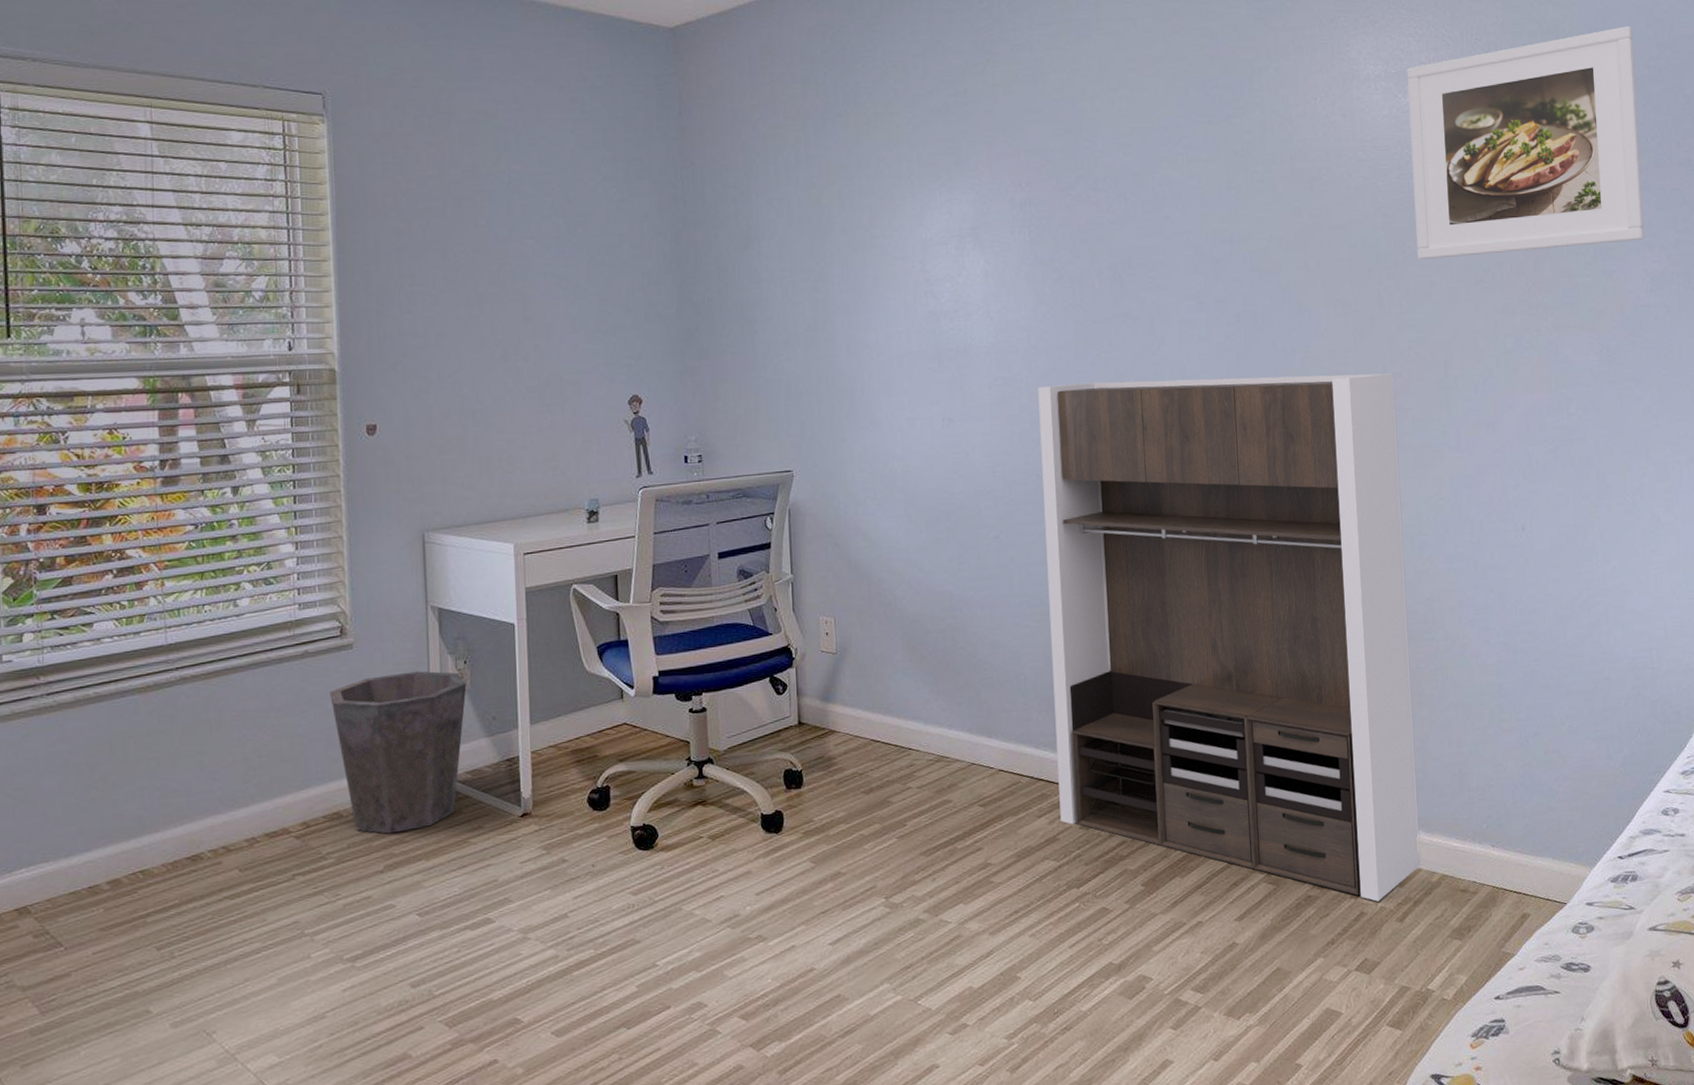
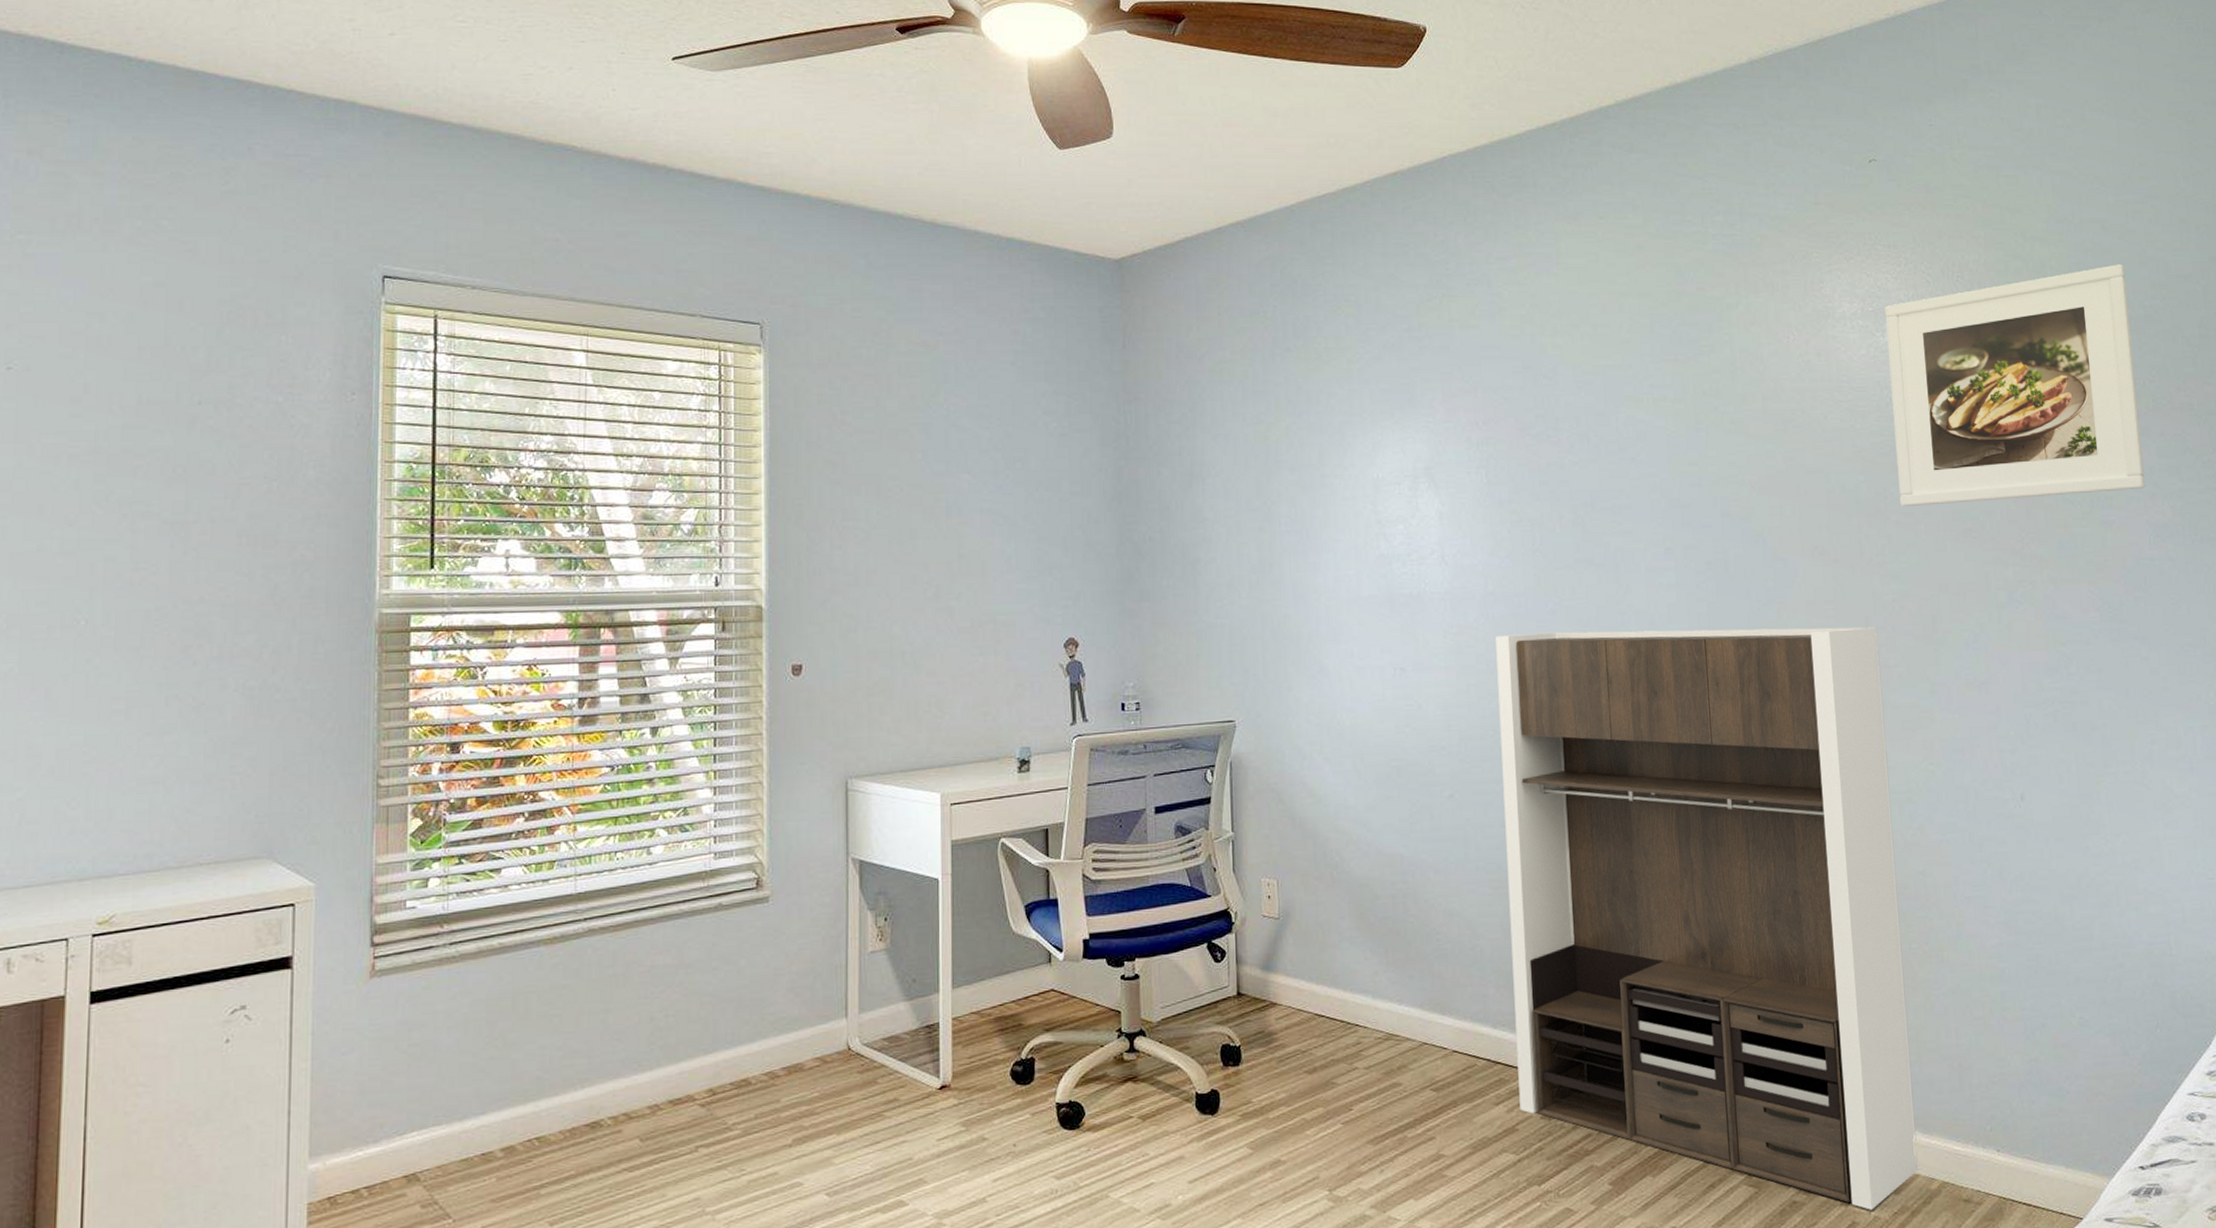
waste bin: present [330,671,467,834] -> none [743,927,886,1104]

